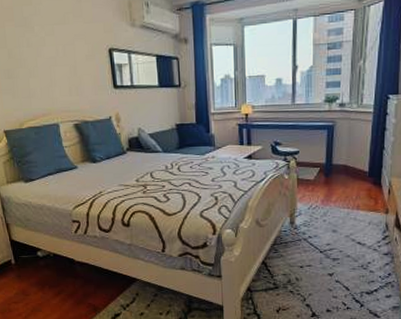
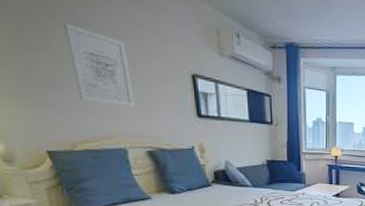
wall art: none [16,22,65,86] -> present [64,23,135,107]

